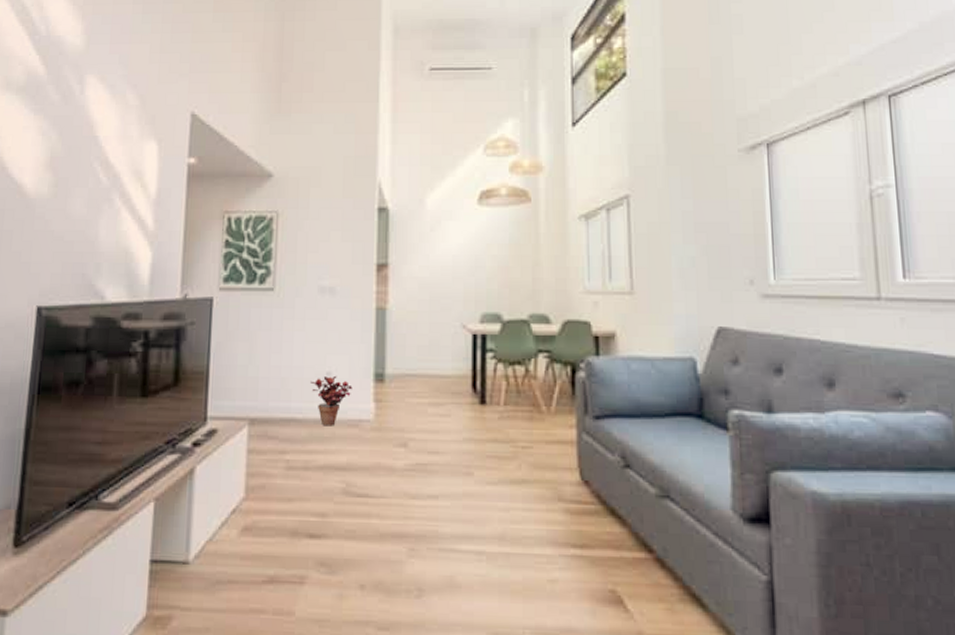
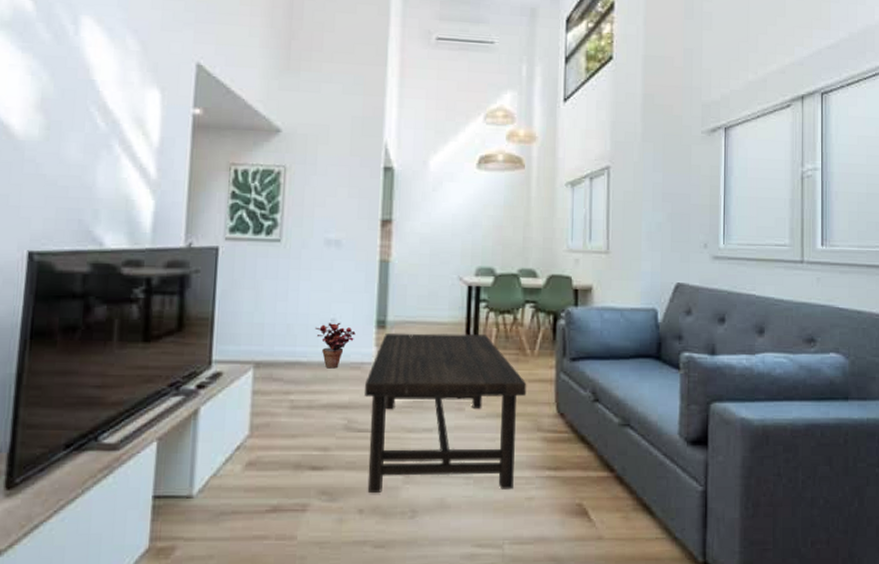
coffee table: none [364,387,544,569] -> present [365,333,527,494]

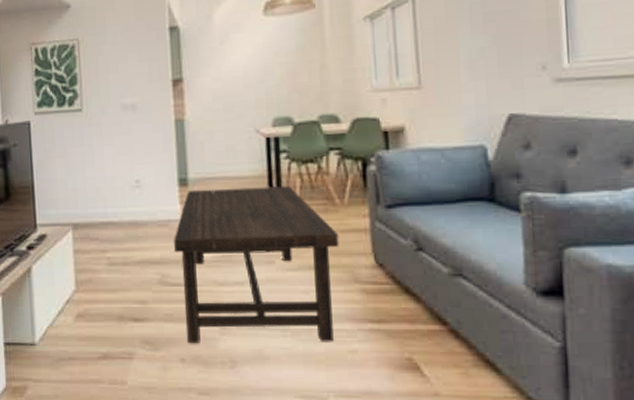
potted plant: present [315,322,356,369] -> none [122,182,160,227]

